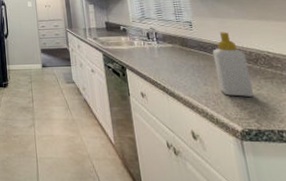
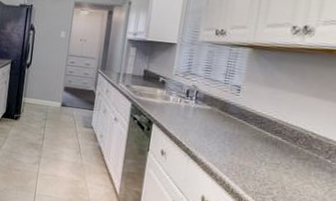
soap bottle: present [212,31,254,97] -> none [245,102,287,174]

